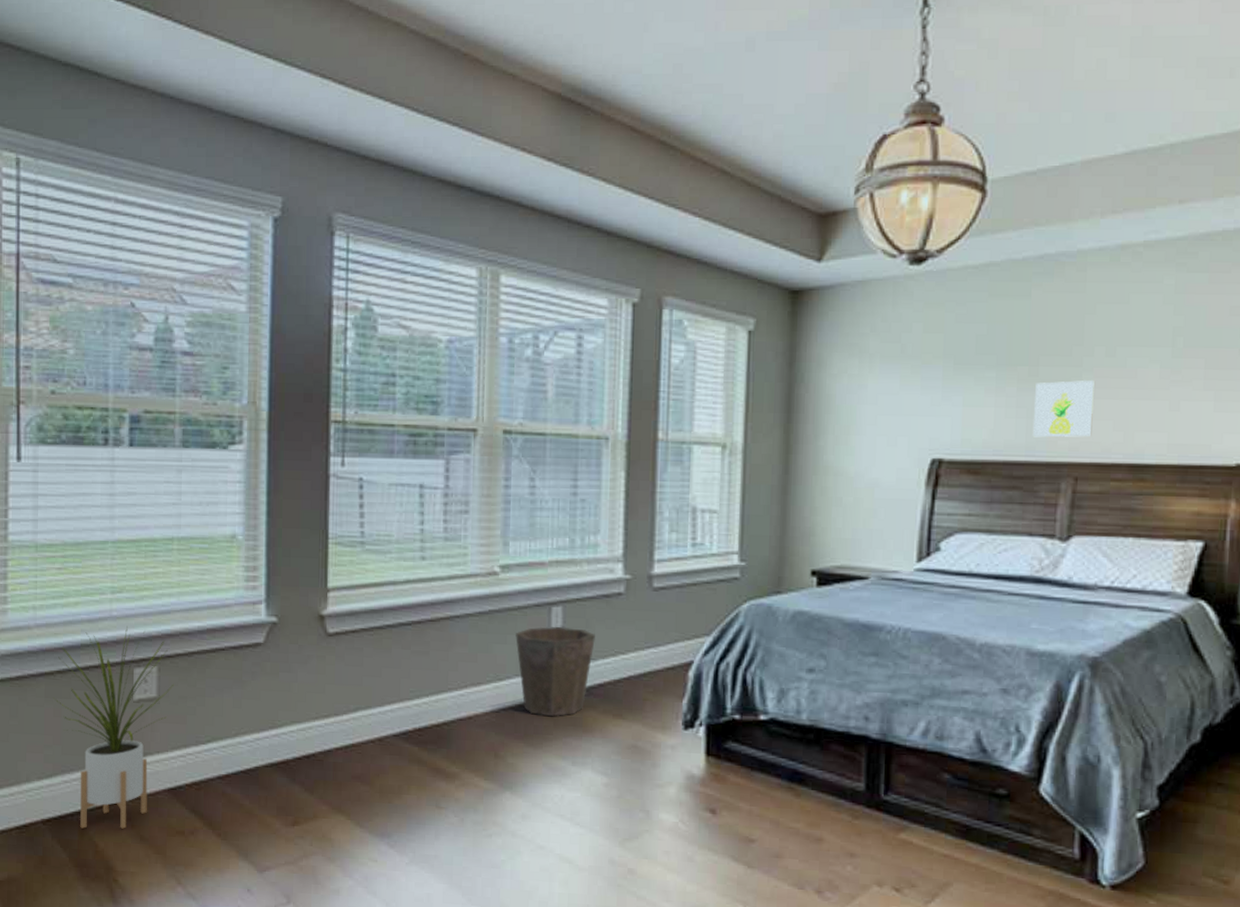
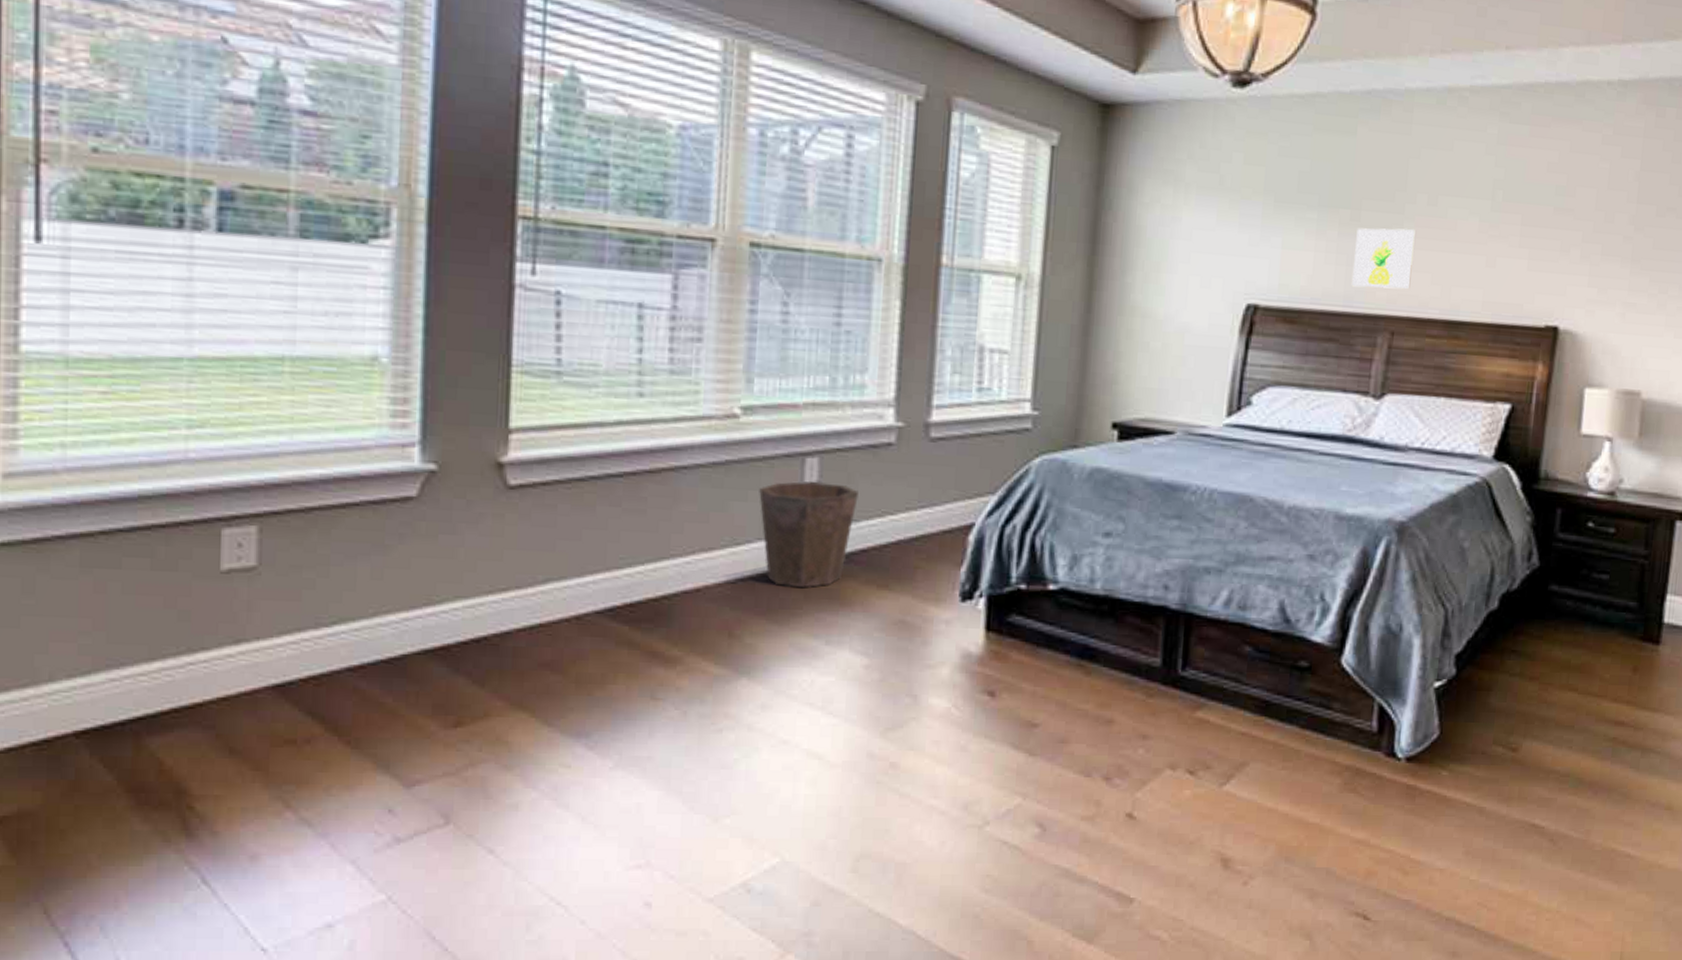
house plant: present [53,626,174,829] -> none [93,472,283,741]

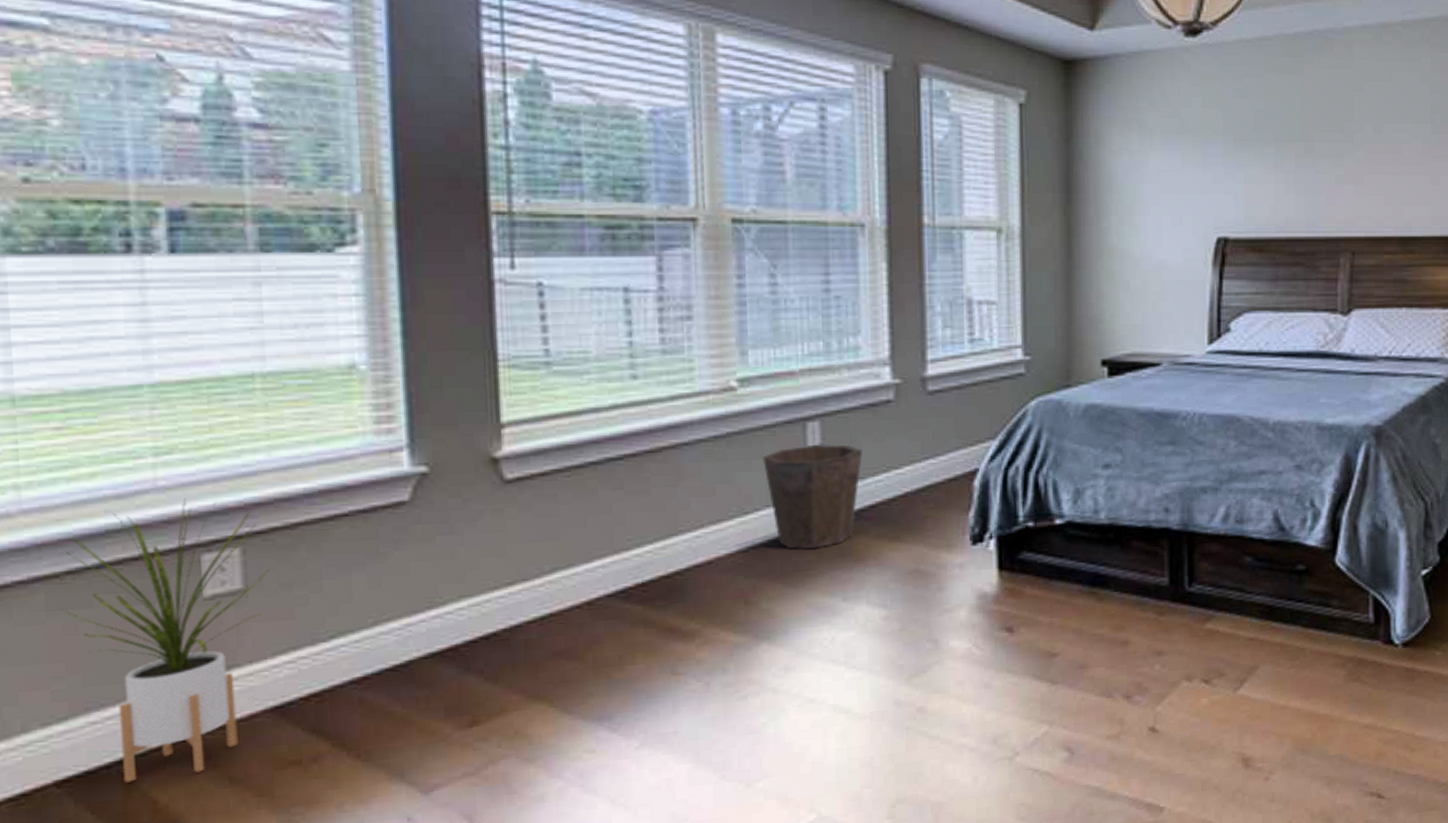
house plant: none [93,472,283,741] -> present [62,498,270,783]
wall art: present [1351,228,1415,290] -> none [1311,156,1365,213]

